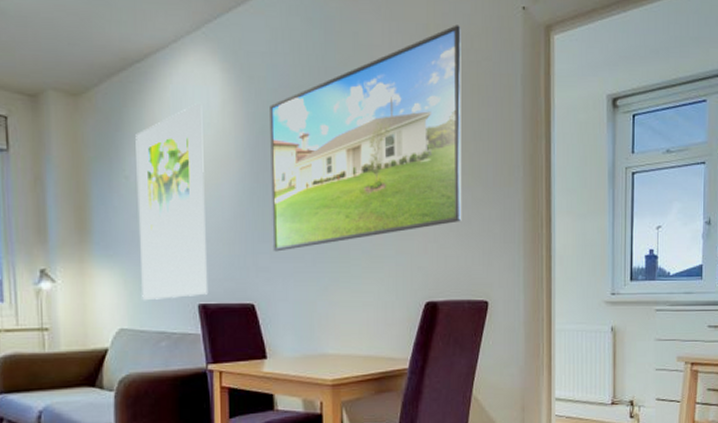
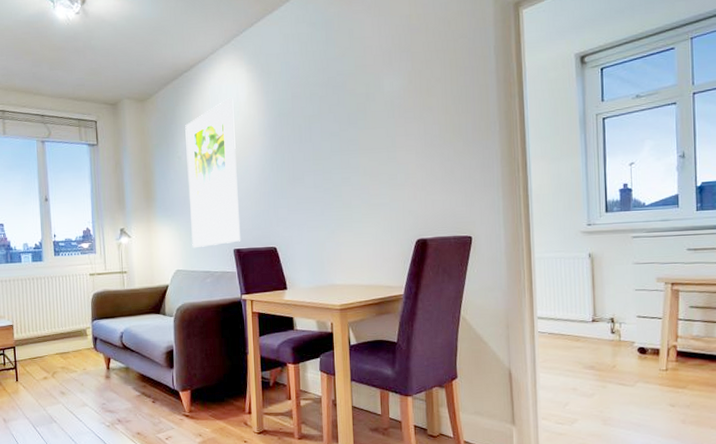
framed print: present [270,25,462,252] -> none [284,12,446,206]

